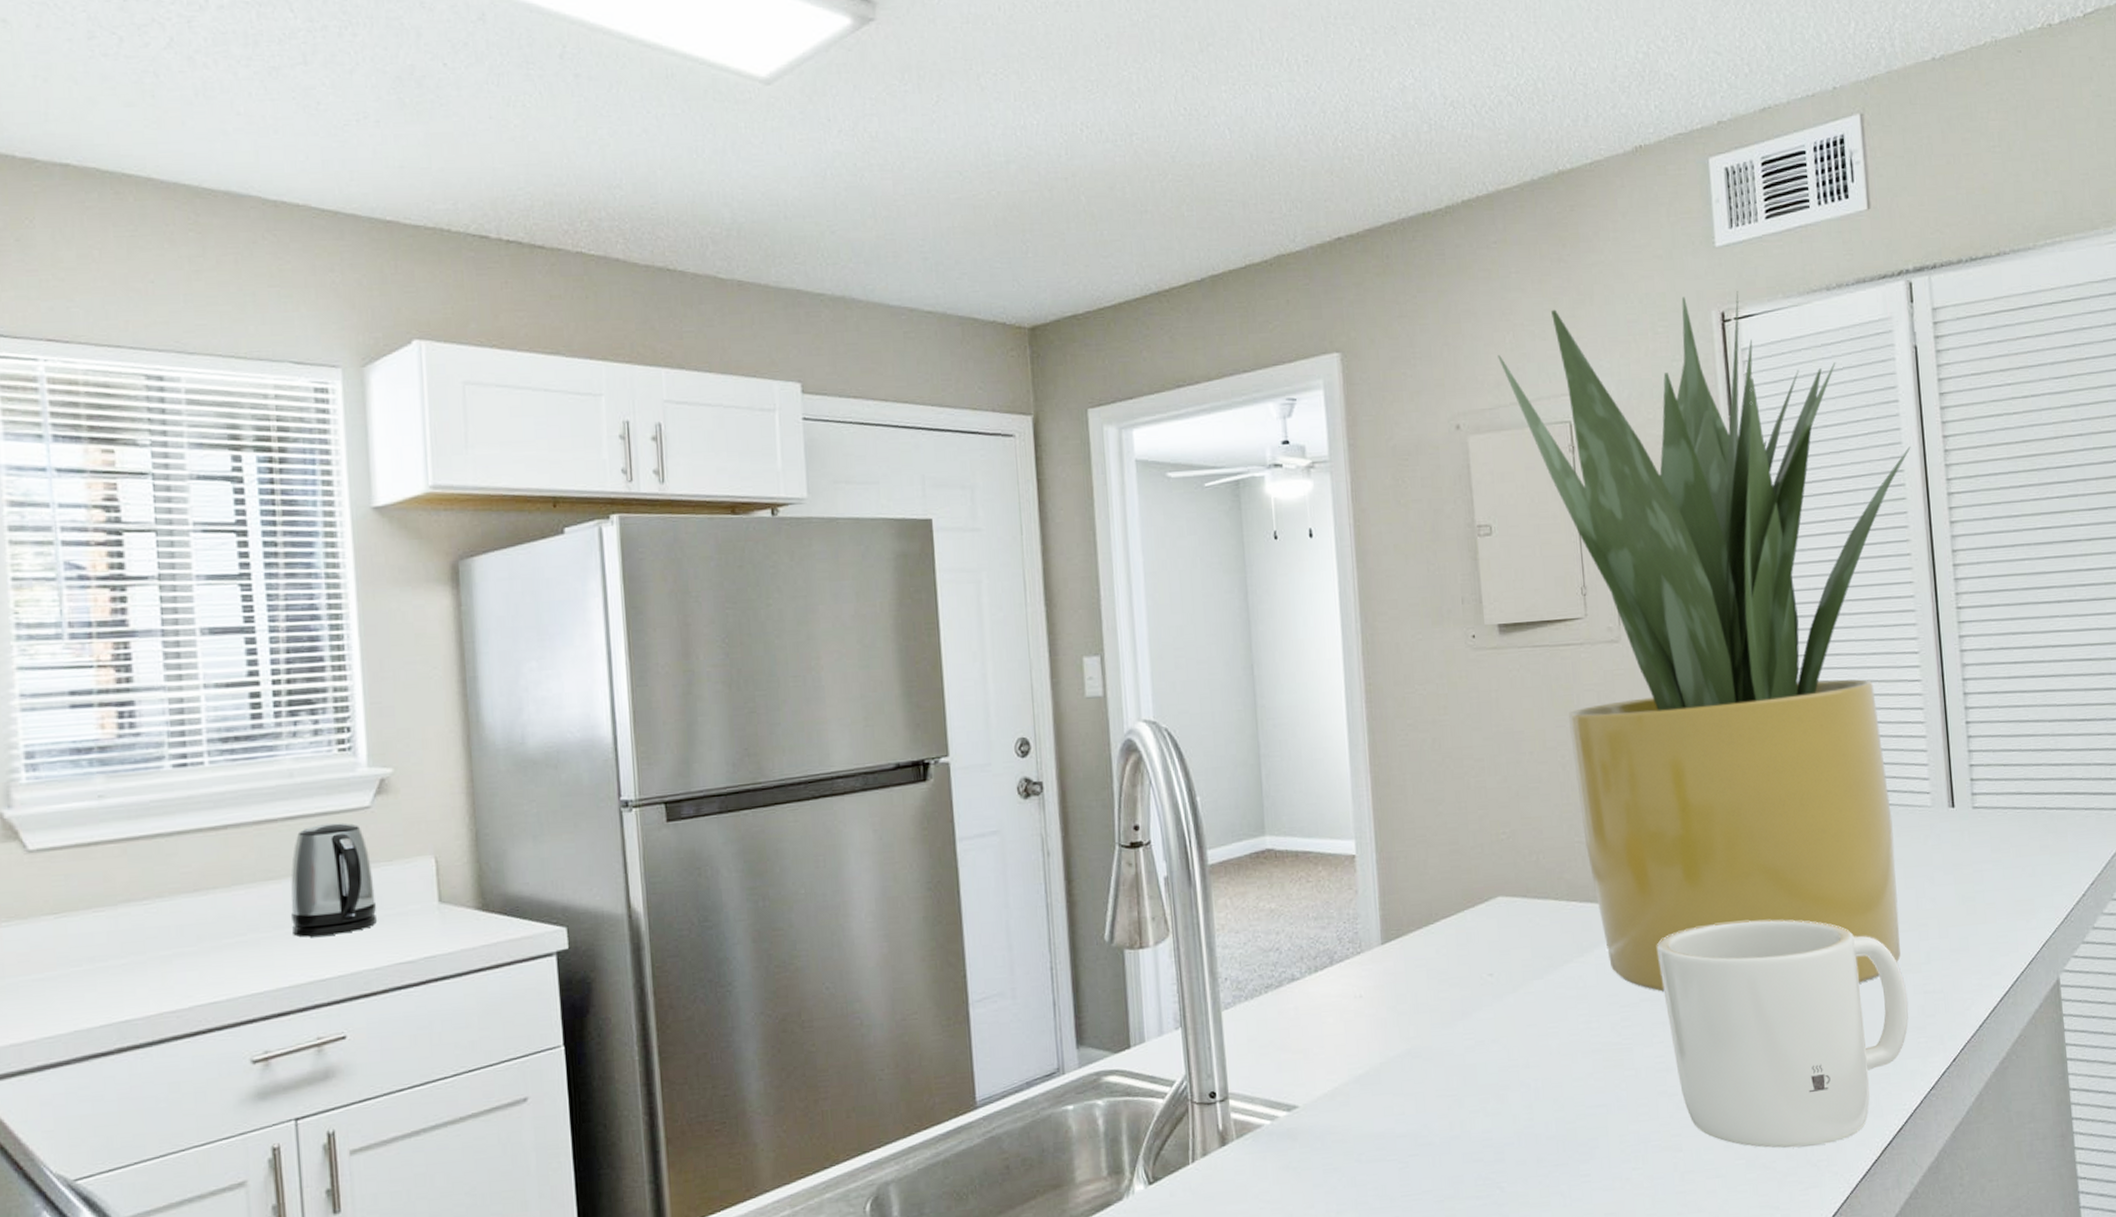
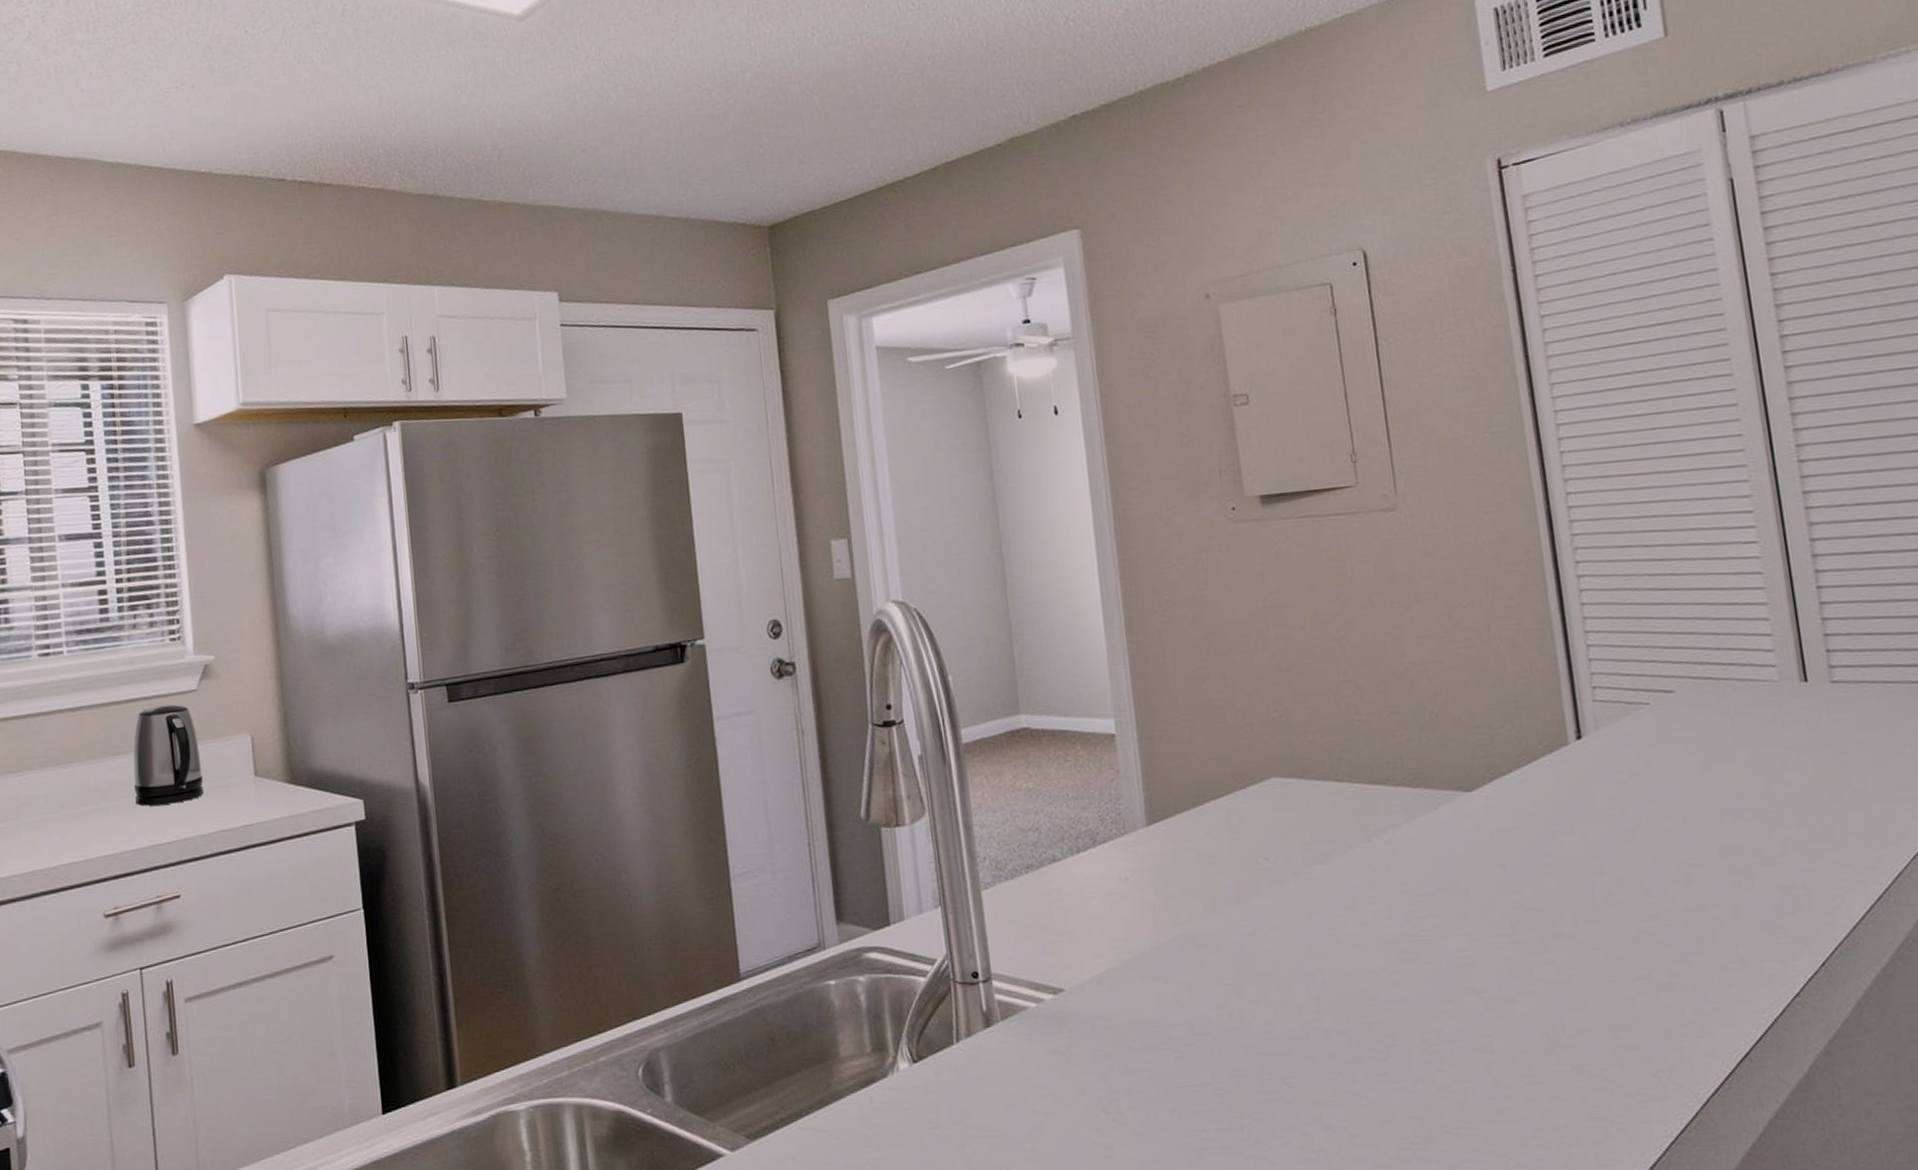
planter: present [1498,291,1911,992] -> none [1247,135,1749,881]
mug: present [1657,920,1909,1149] -> none [1454,805,1763,1056]

